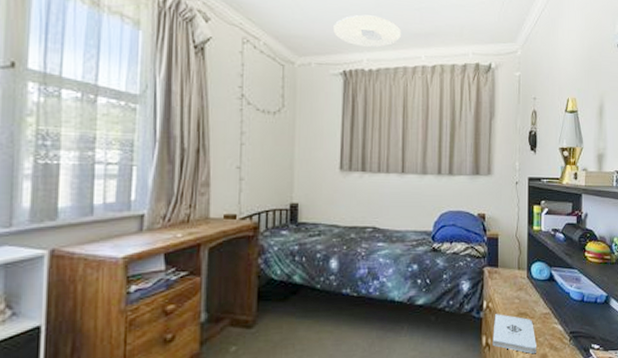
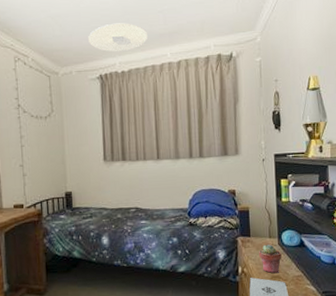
potted succulent: none [505,277,530,310] -> present [258,244,282,274]

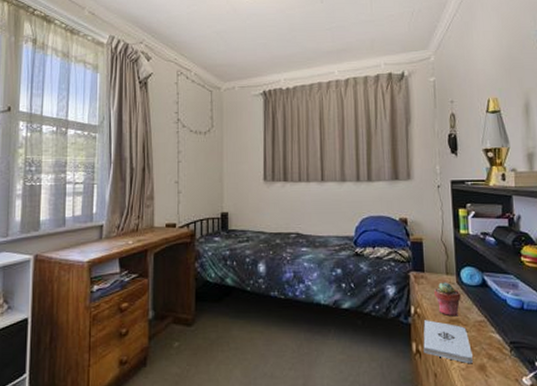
ceiling light: present [88,23,147,52] -> none [253,39,314,69]

